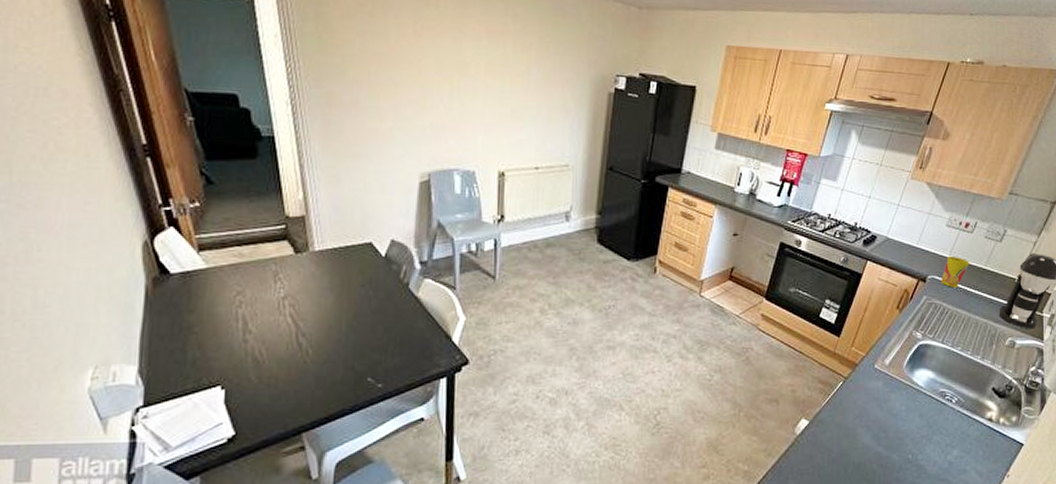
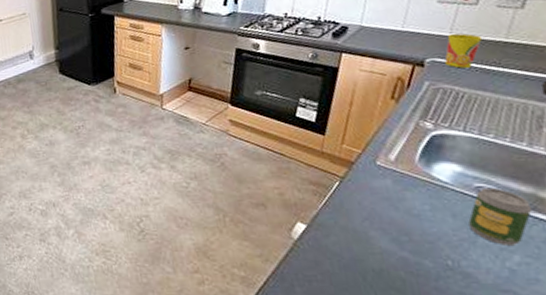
soda can: none [930,392,973,442] -> present [468,187,533,245]

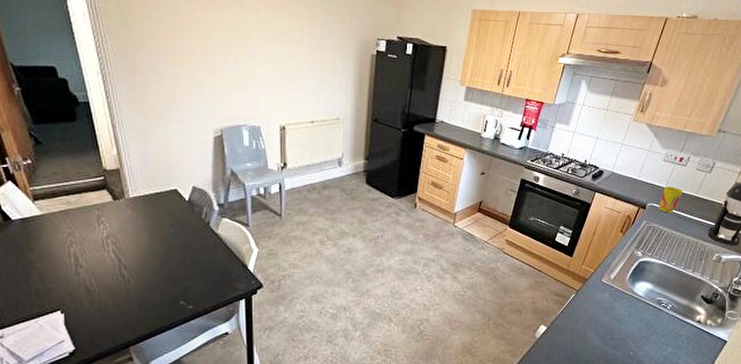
soda can: present [468,187,533,245] -> none [648,300,685,341]

